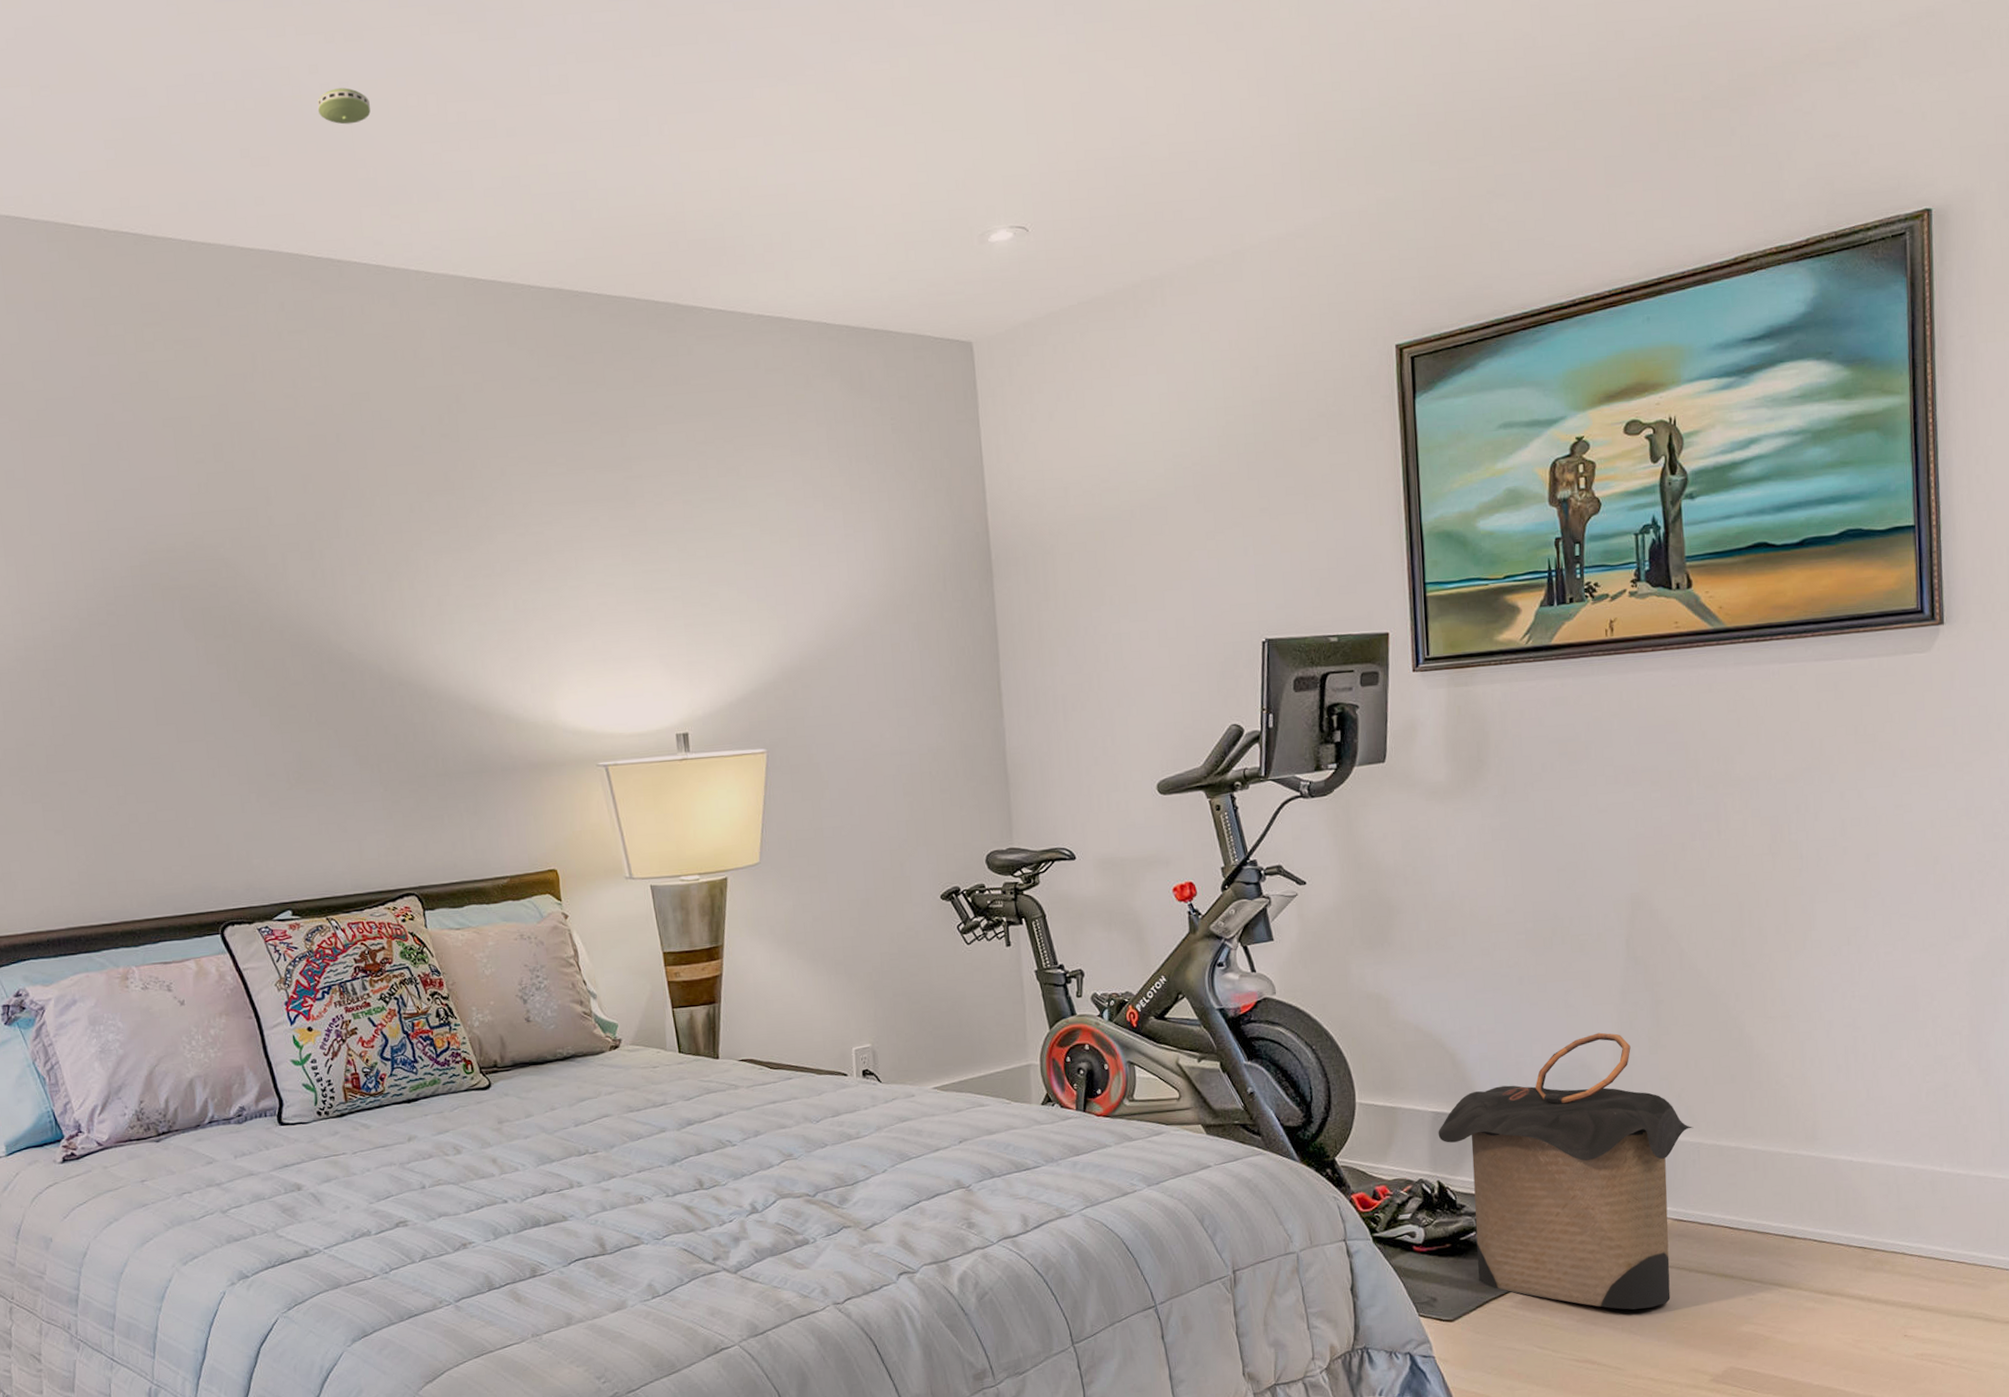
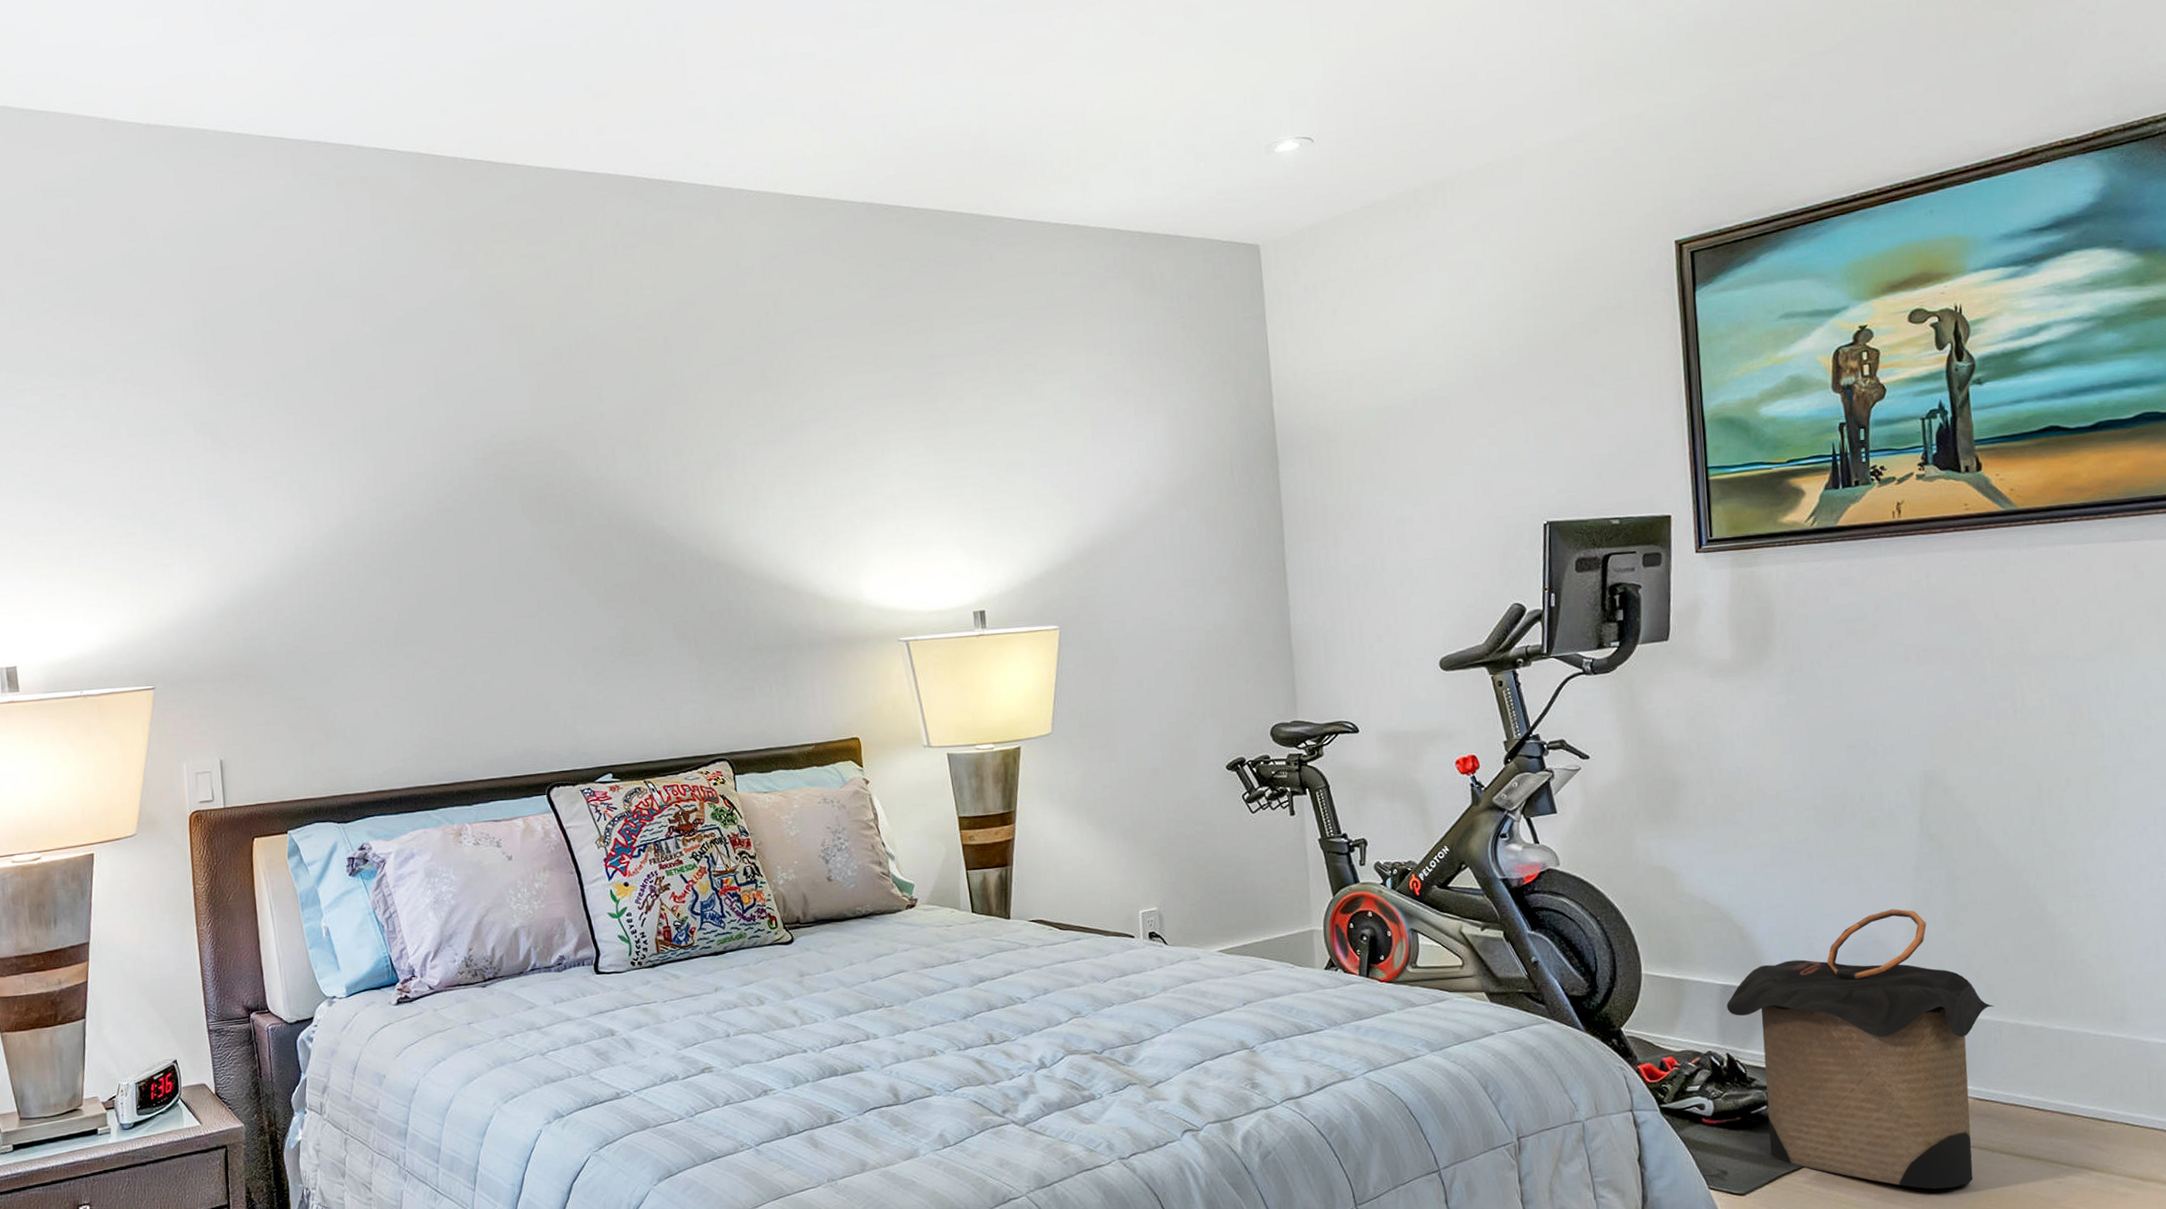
smoke detector: present [317,88,371,125] -> none [653,27,702,60]

